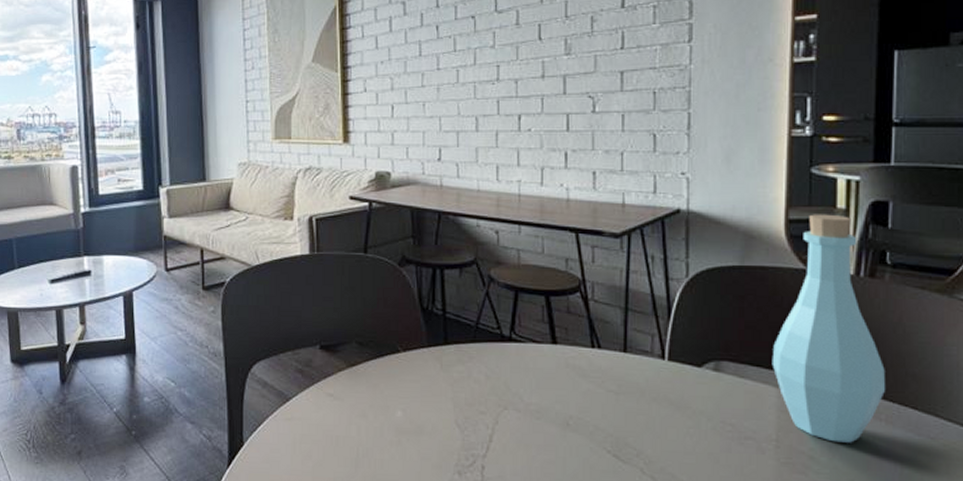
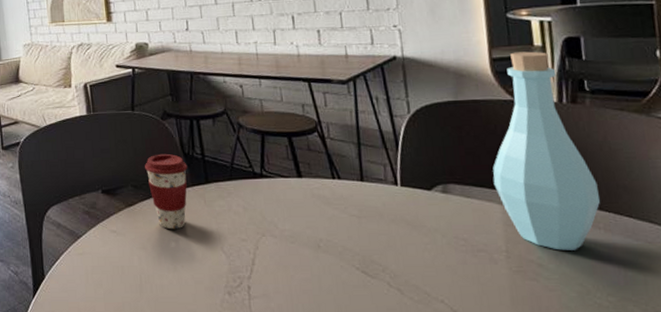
coffee cup: none [374,306,425,397] -> present [145,153,188,230]

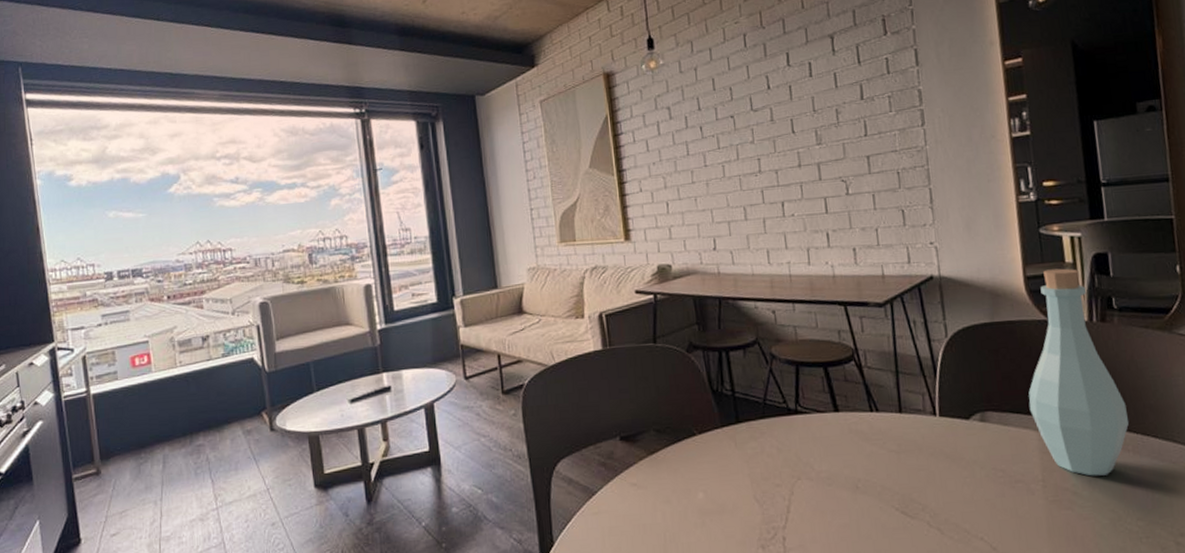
coffee cup: present [145,153,188,230] -> none [669,391,717,478]

